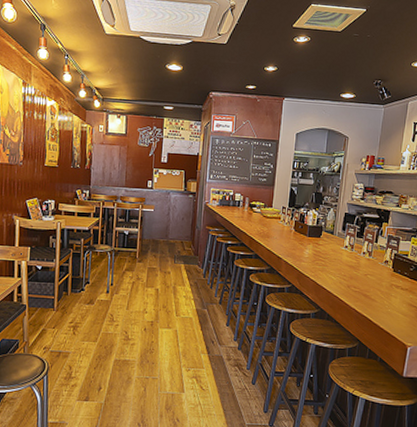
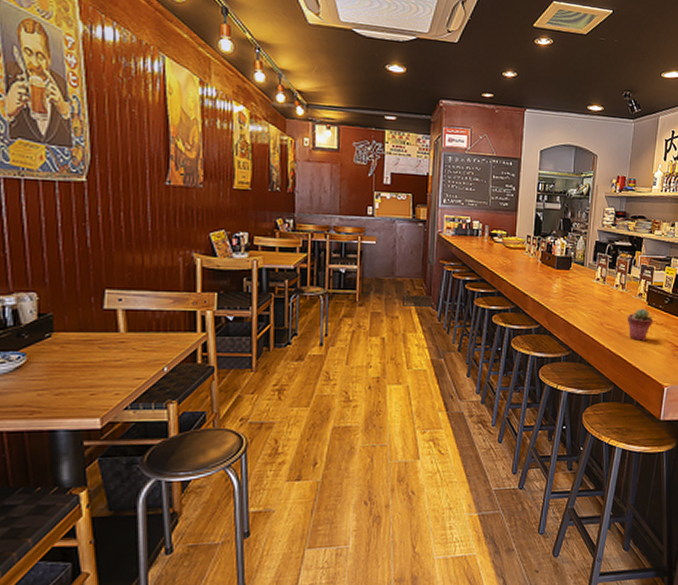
potted succulent: none [373,274,398,304] -> present [627,308,653,341]

